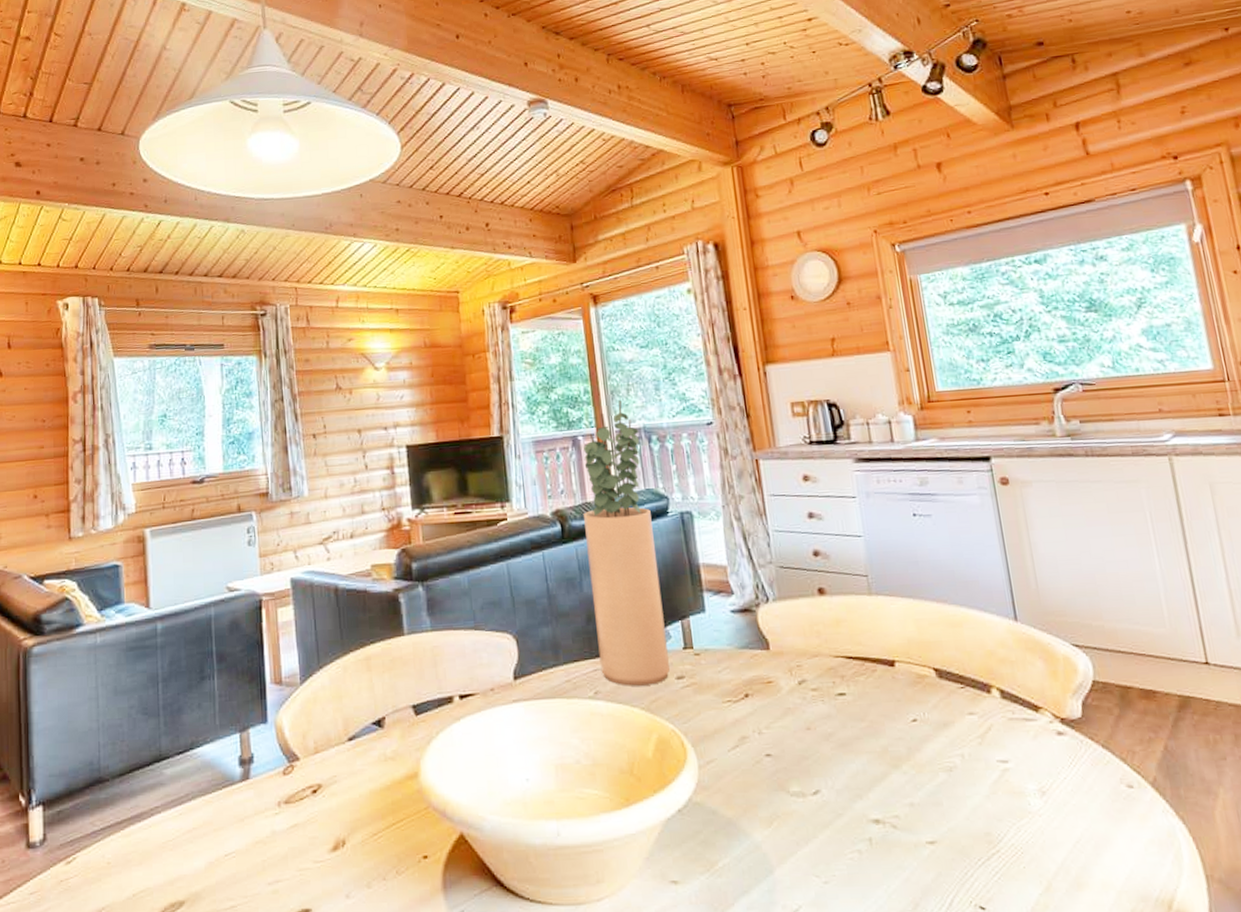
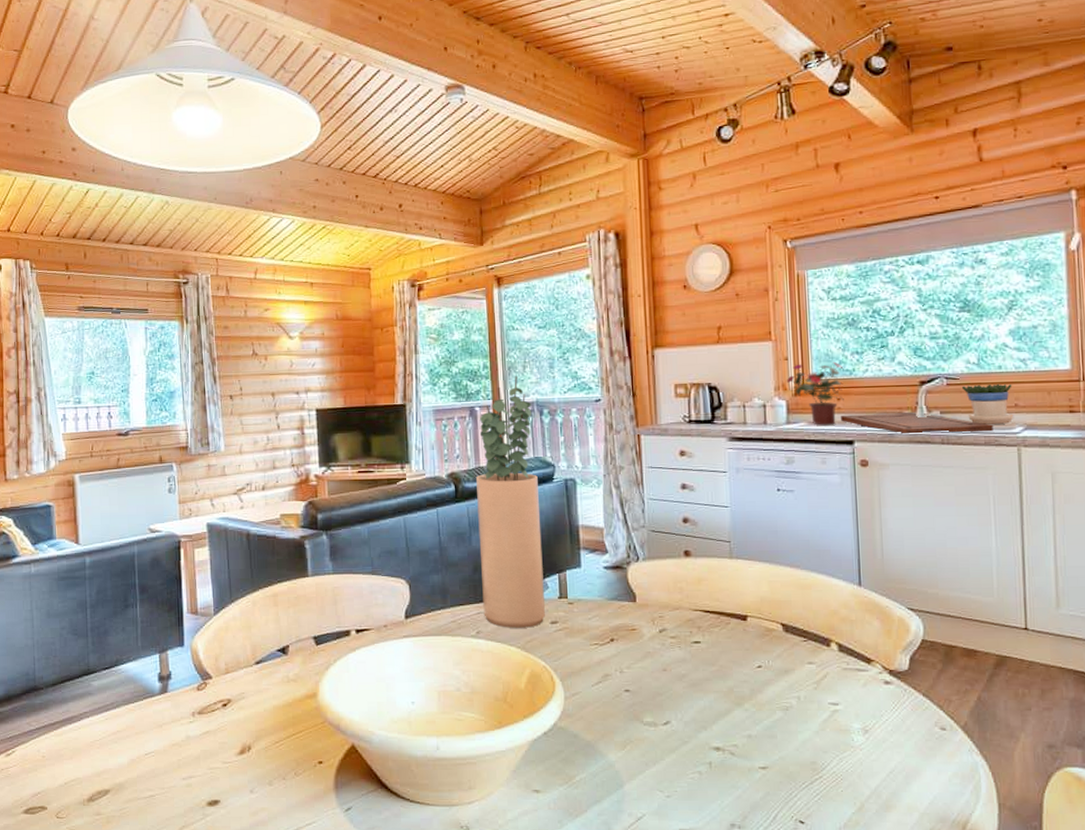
potted flower: none [911,372,975,441] -> present [787,362,844,425]
cutting board: none [973,423,1140,449] -> present [841,412,993,436]
flowerpot: none [1099,387,1160,433] -> present [961,383,1014,425]

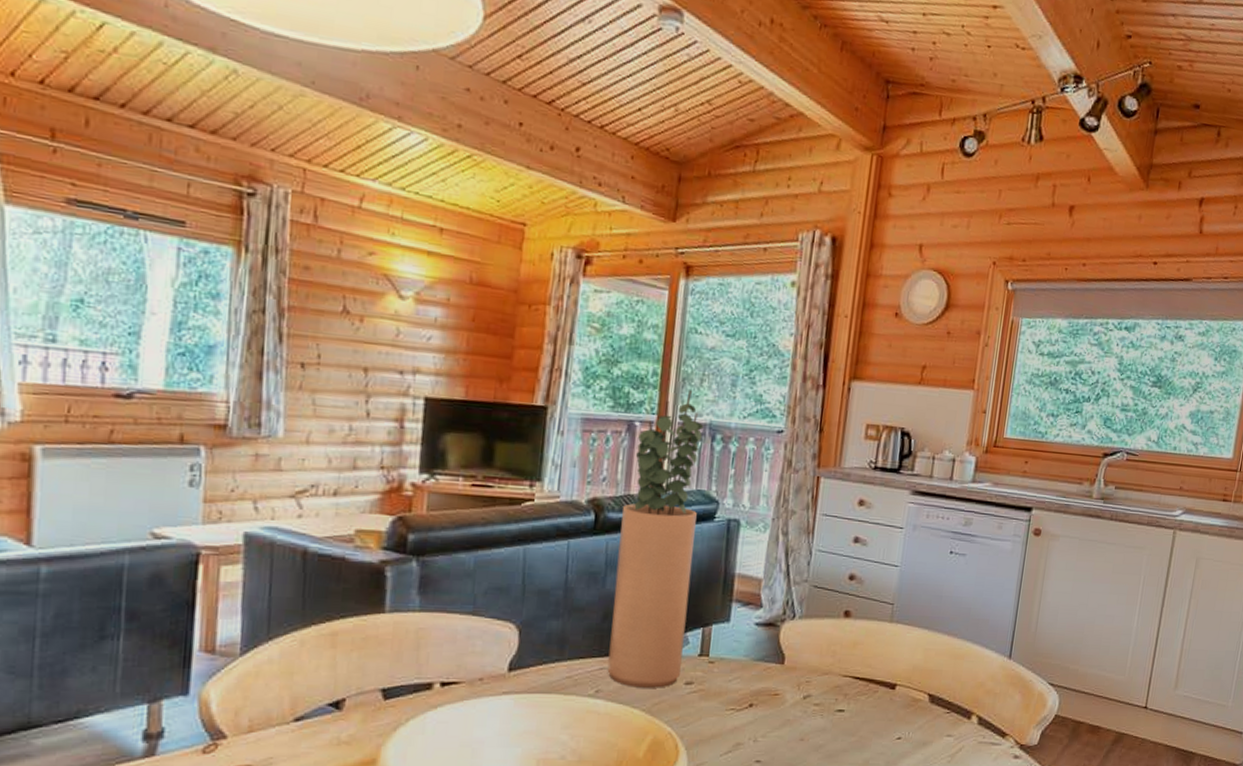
potted flower: present [787,362,844,425] -> none [981,419,1036,489]
cutting board: present [841,412,993,436] -> none [1024,479,1158,512]
flowerpot: present [961,383,1014,425] -> none [1138,463,1182,506]

